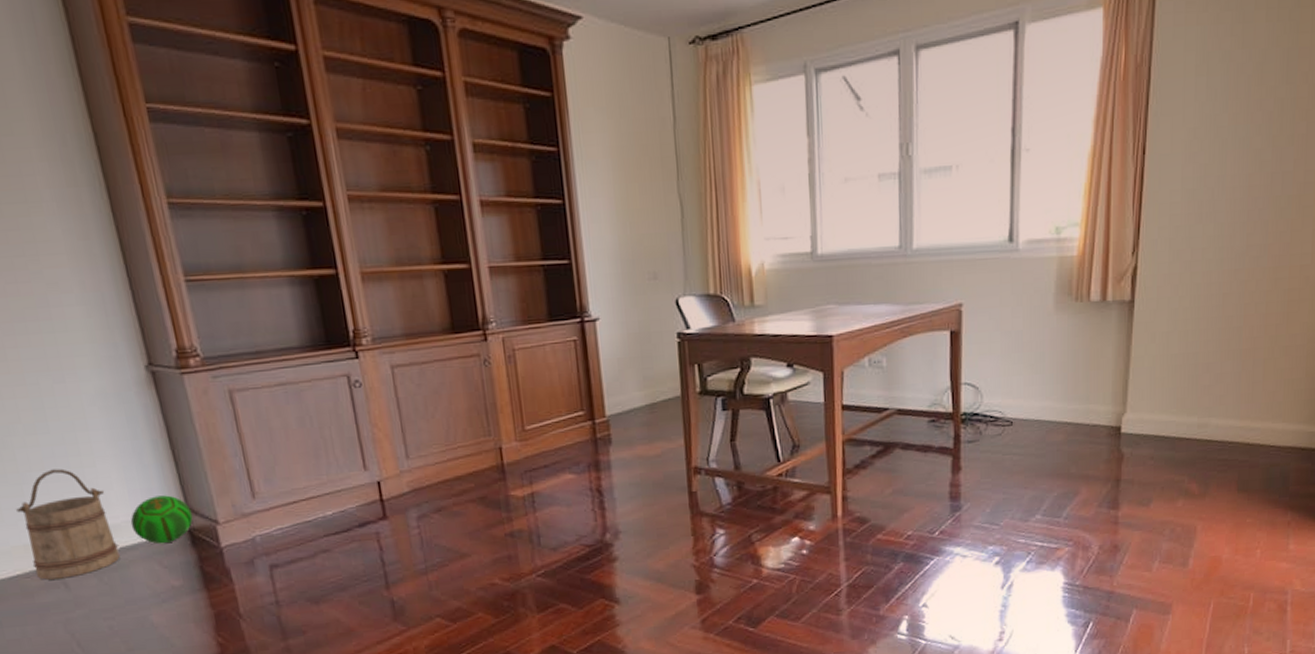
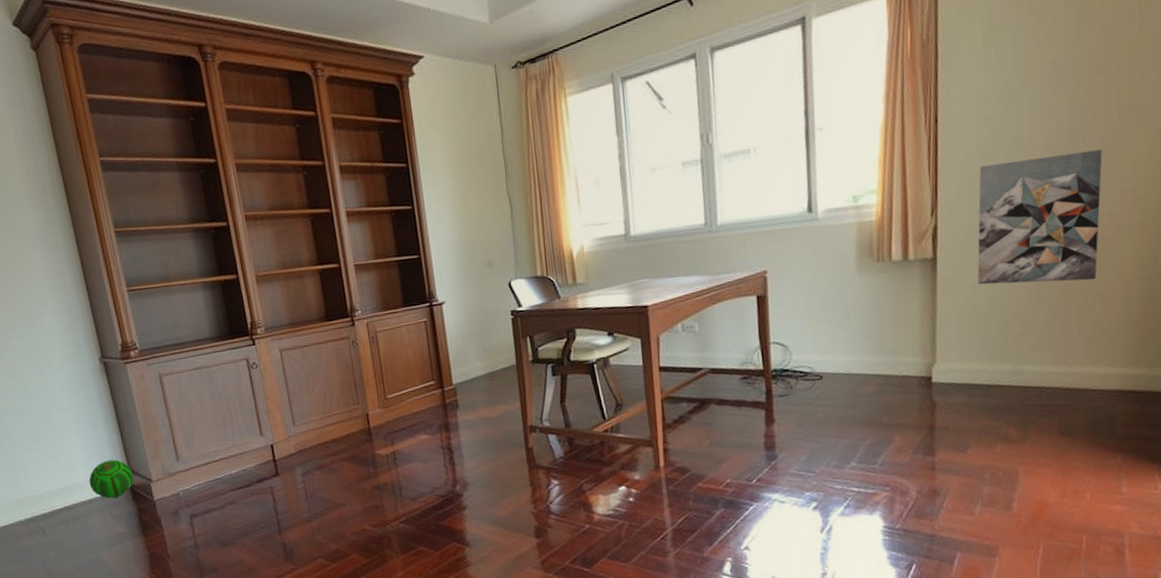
bucket: present [16,468,120,580] -> none [10,440,81,528]
wall art: none [1172,197,1299,334] -> present [977,149,1103,285]

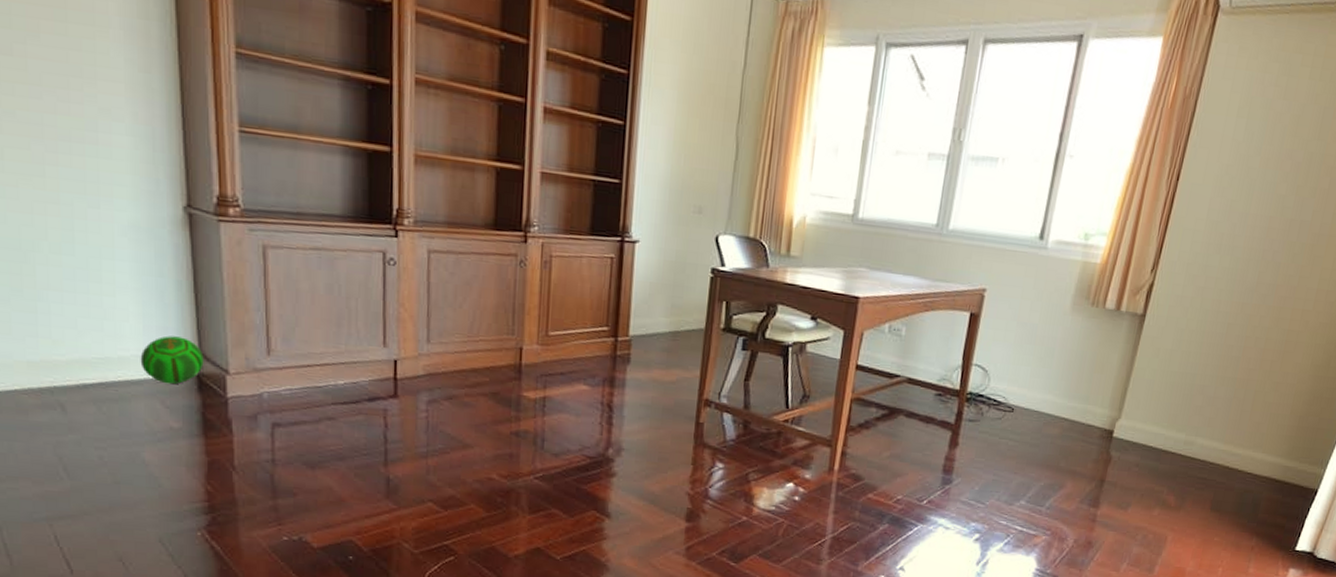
wall art: present [977,149,1103,285] -> none [1176,235,1312,369]

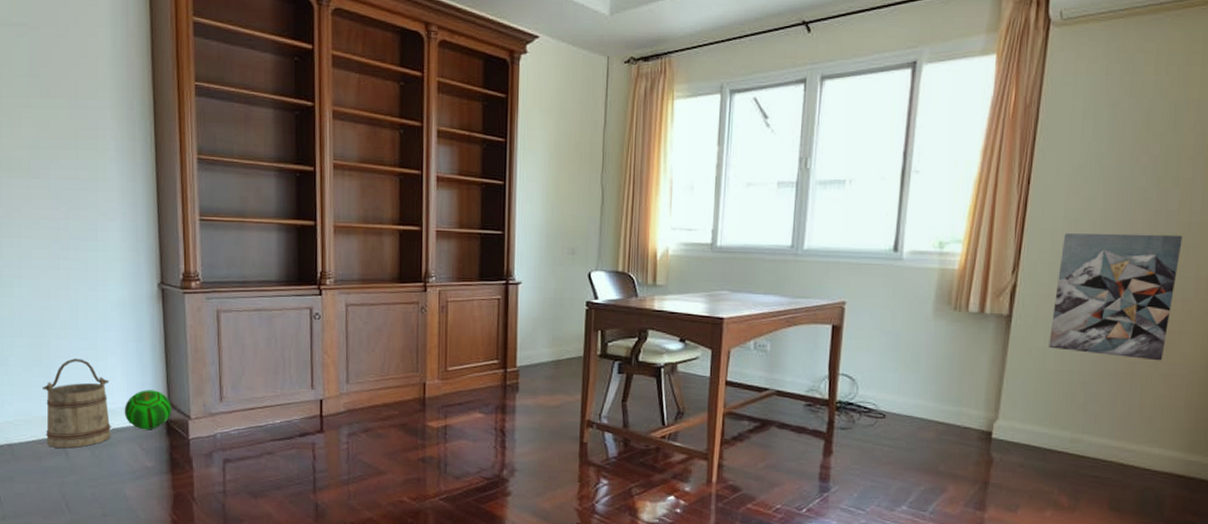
bucket: none [26,291,123,402] -> present [43,358,111,448]
wall art: none [1176,235,1312,369] -> present [1049,233,1183,361]

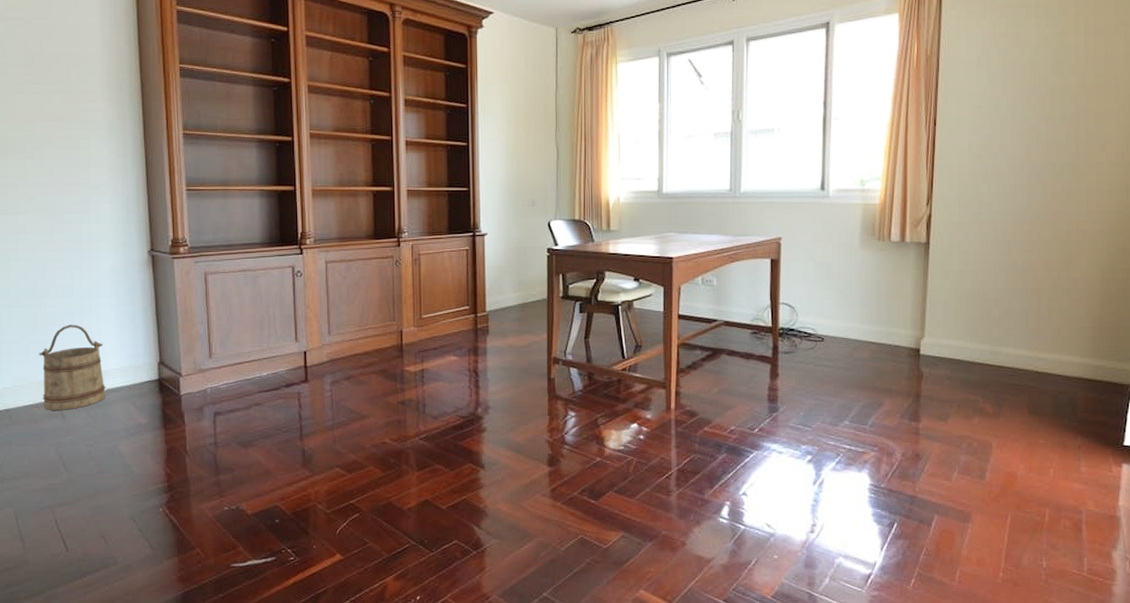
ball: present [124,390,172,430] -> none [118,351,163,389]
wall art: present [1049,233,1183,361] -> none [964,165,1072,277]

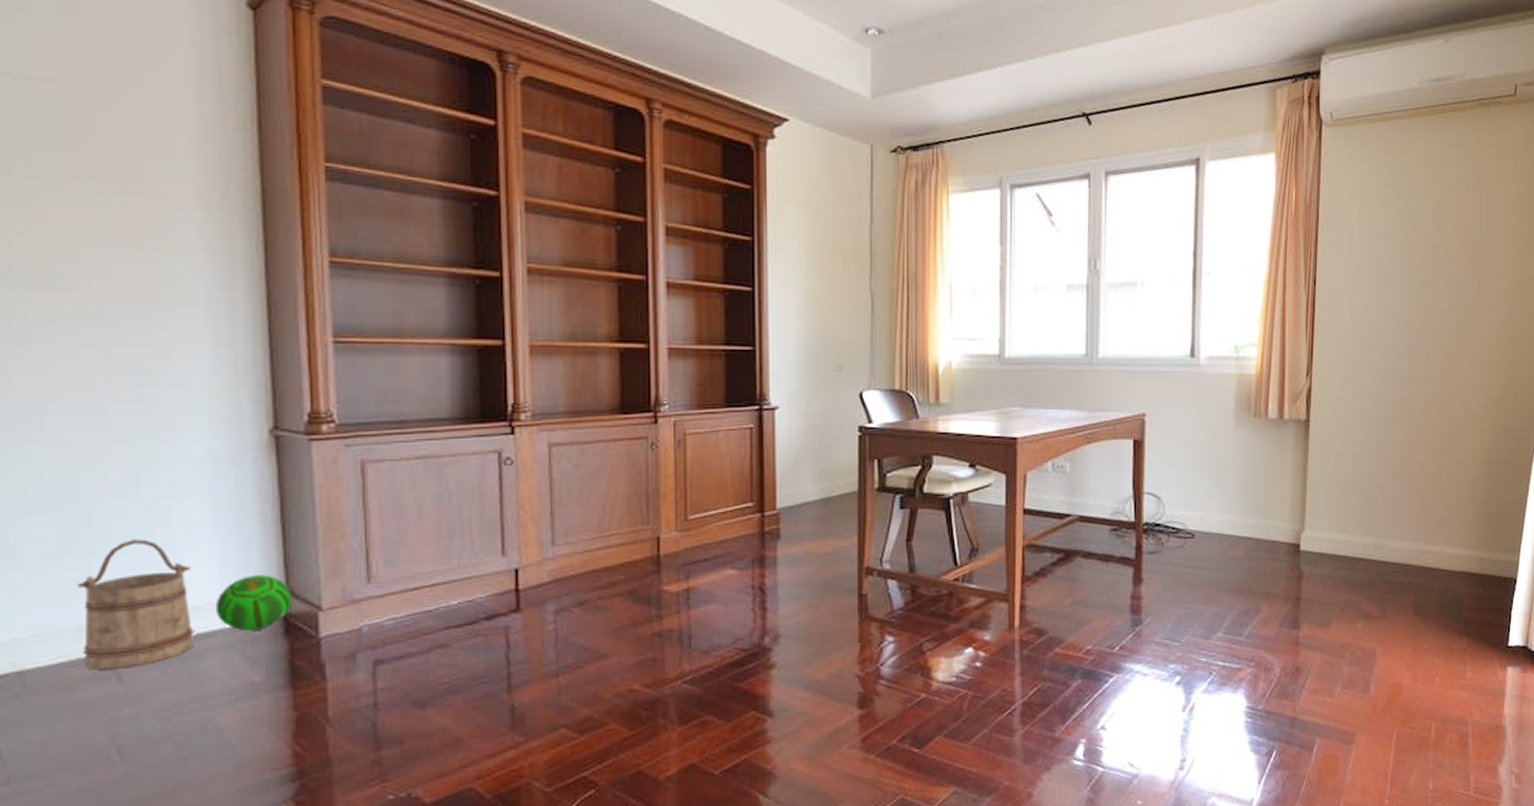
ball: none [118,351,163,389] -> present [215,575,292,632]

